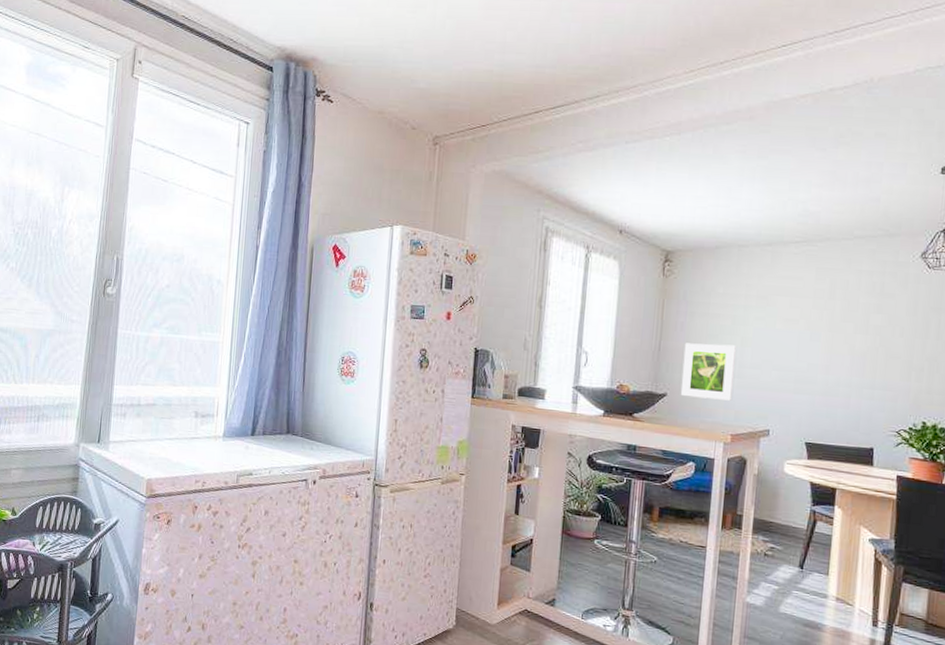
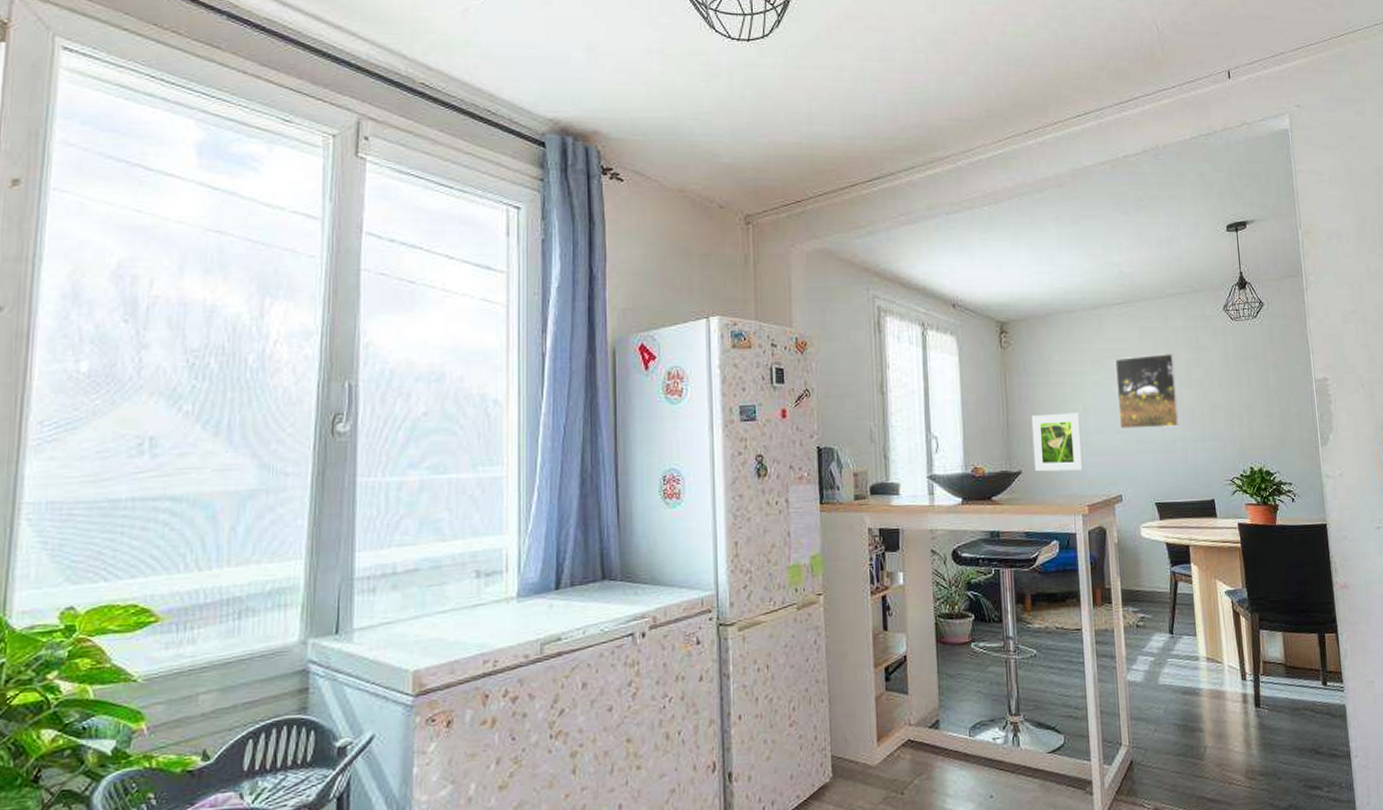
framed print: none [778,296,852,371] -> present [1115,354,1180,429]

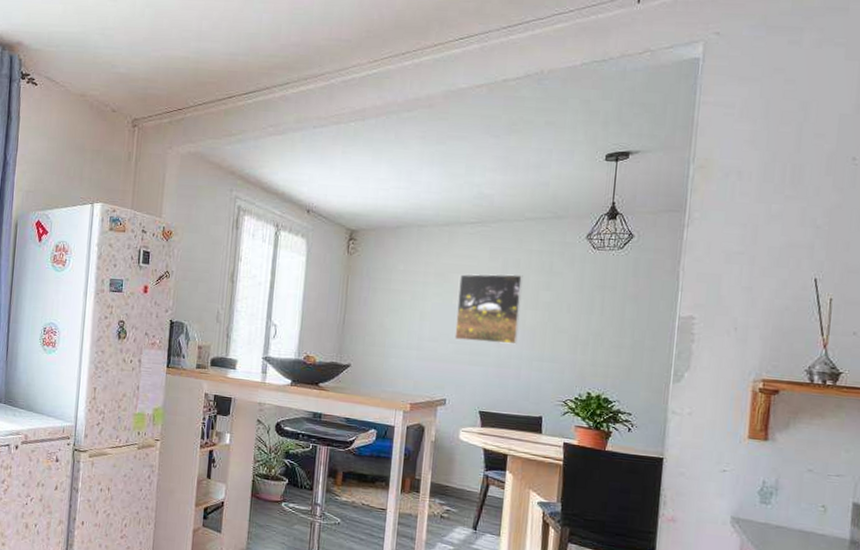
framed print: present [1031,412,1084,472] -> none [363,317,415,372]

